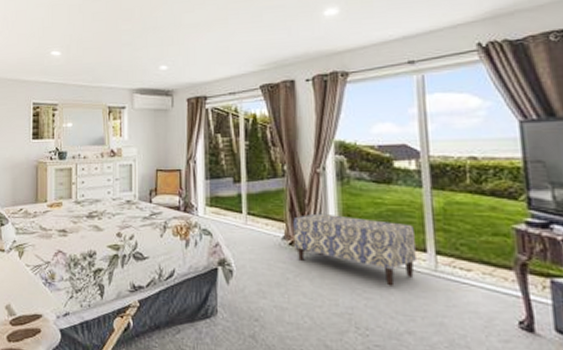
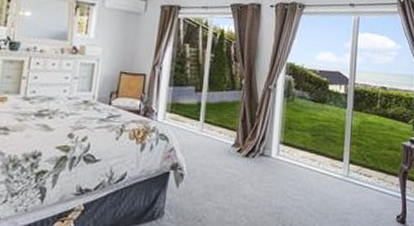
bench: present [293,213,416,286] -> none [242,124,337,189]

